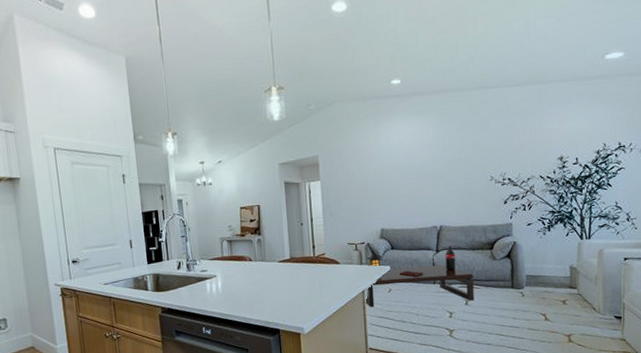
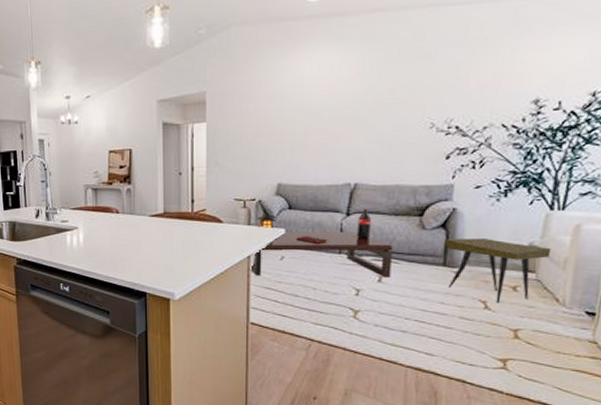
side table: none [510,263,586,315] -> present [443,237,552,303]

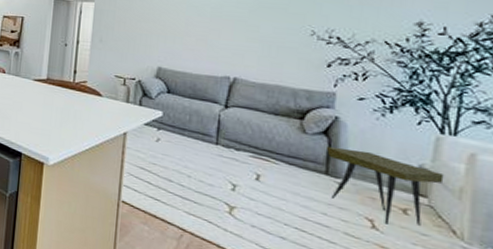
coffee table: present [249,209,393,278] -> none [124,93,272,178]

